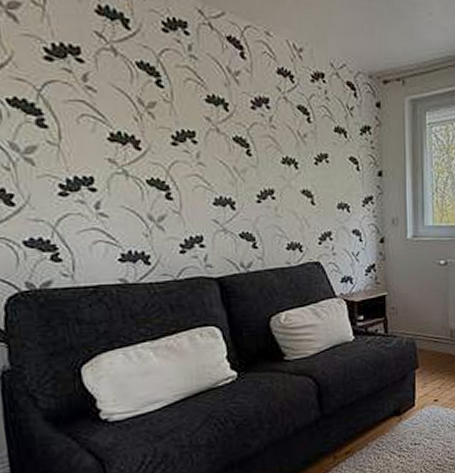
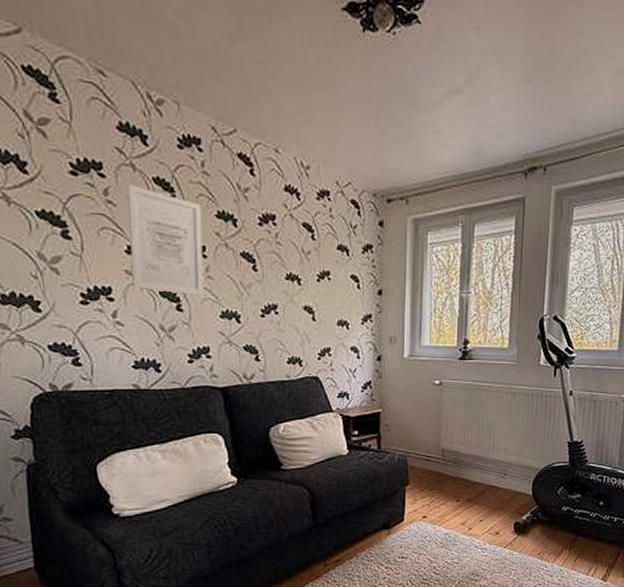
wall art: none [108,68,195,183] -> present [127,183,204,296]

